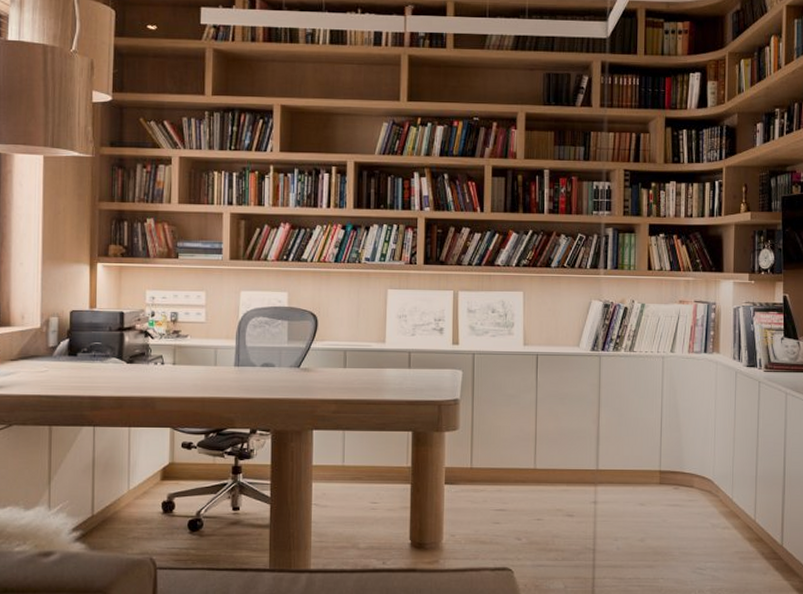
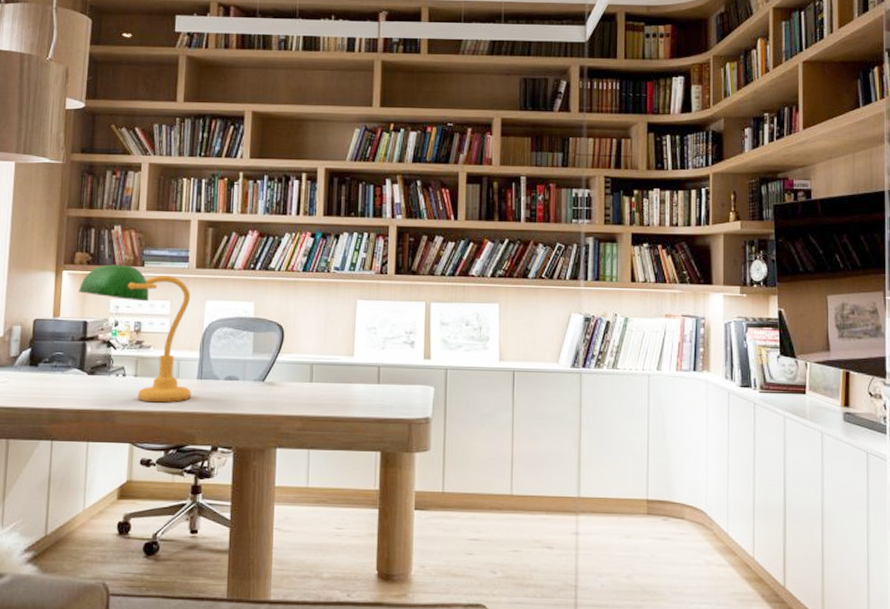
desk lamp: none [114,257,229,389] -> present [79,264,191,403]

